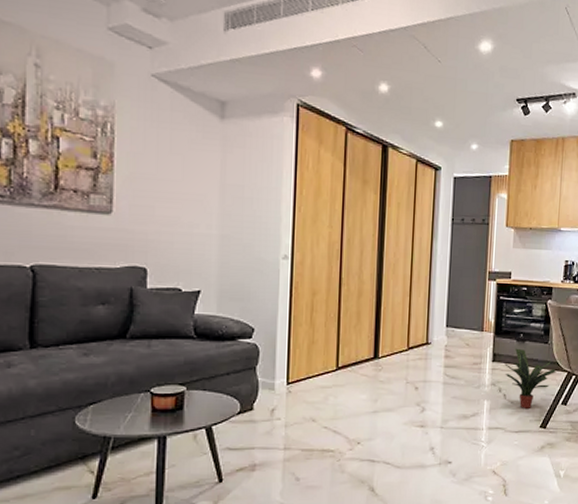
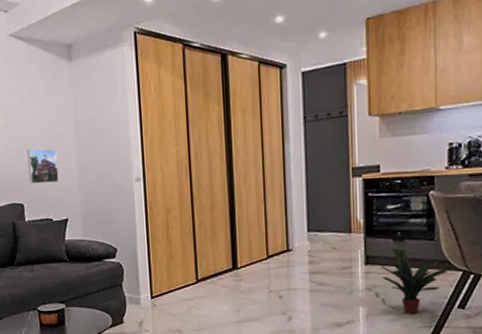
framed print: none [158,206,195,249] -> present [27,148,59,184]

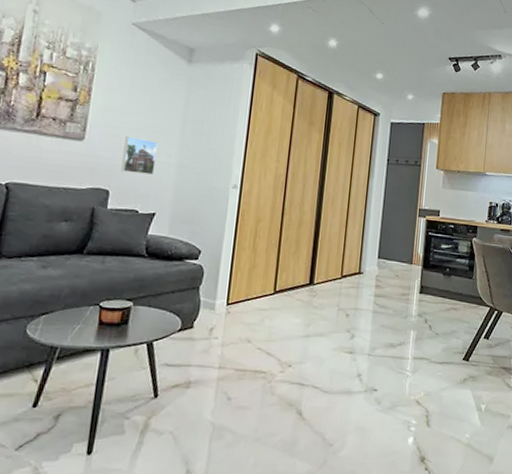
potted plant: present [380,248,447,314] -> none [431,281,479,341]

